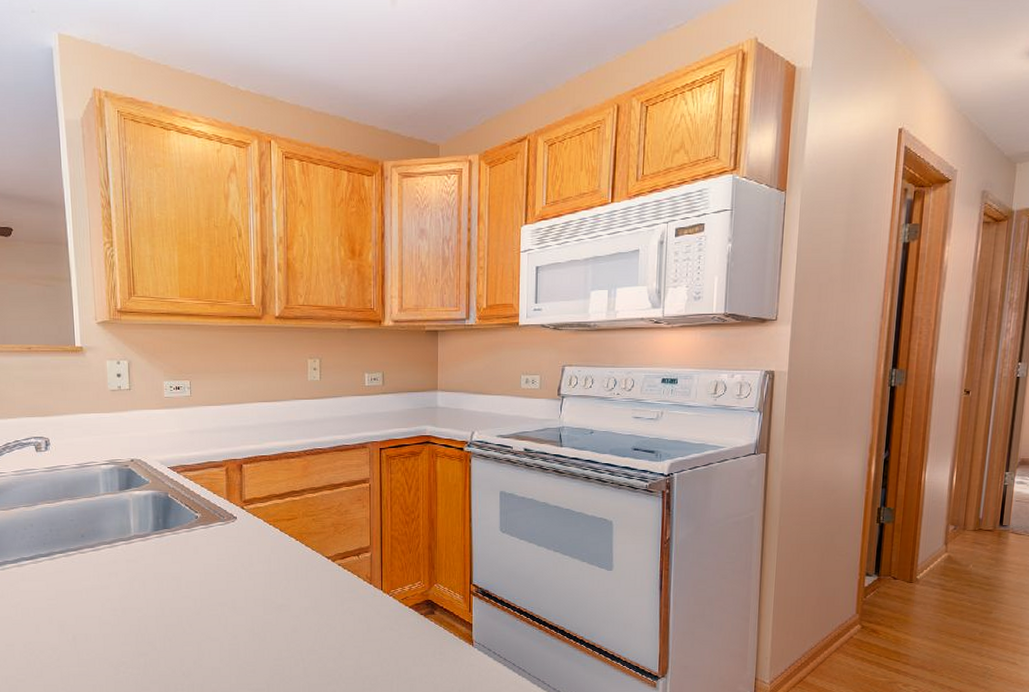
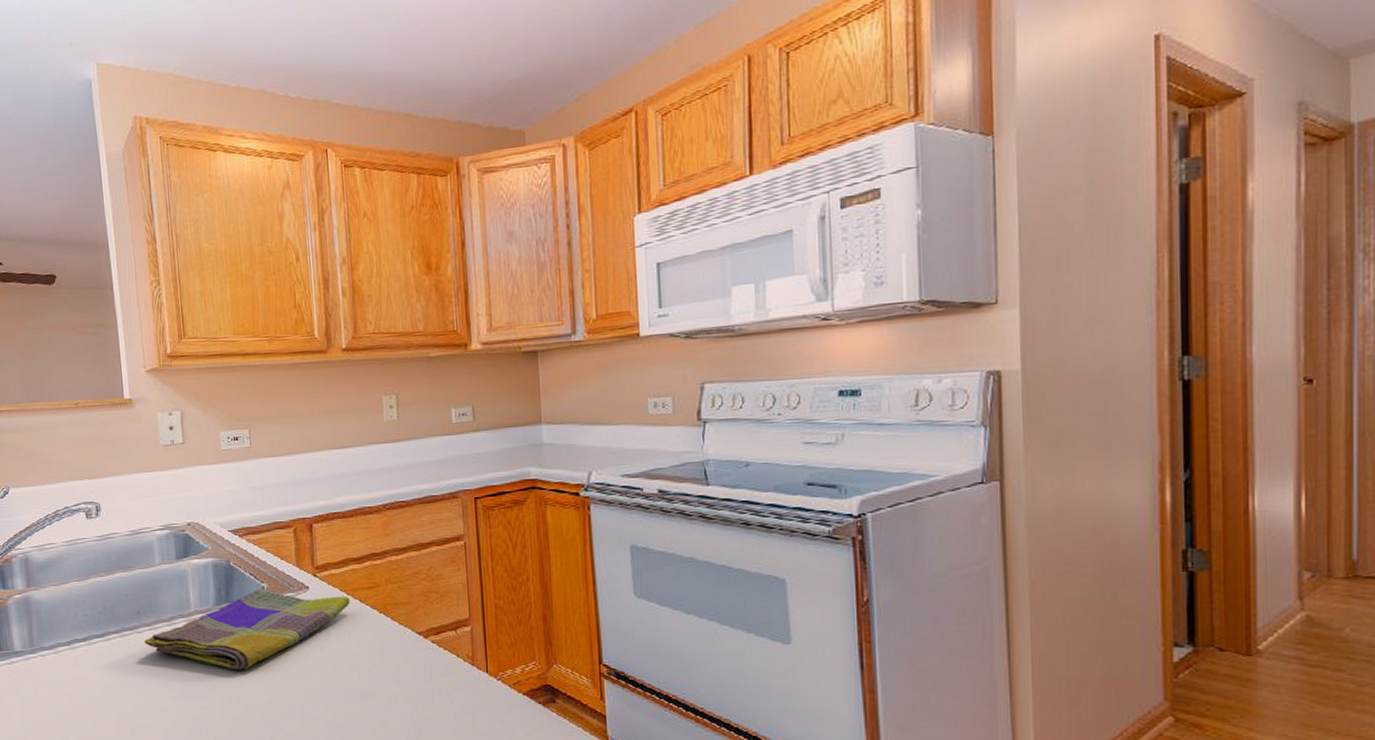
dish towel: none [87,518,272,586] -> present [144,589,350,670]

